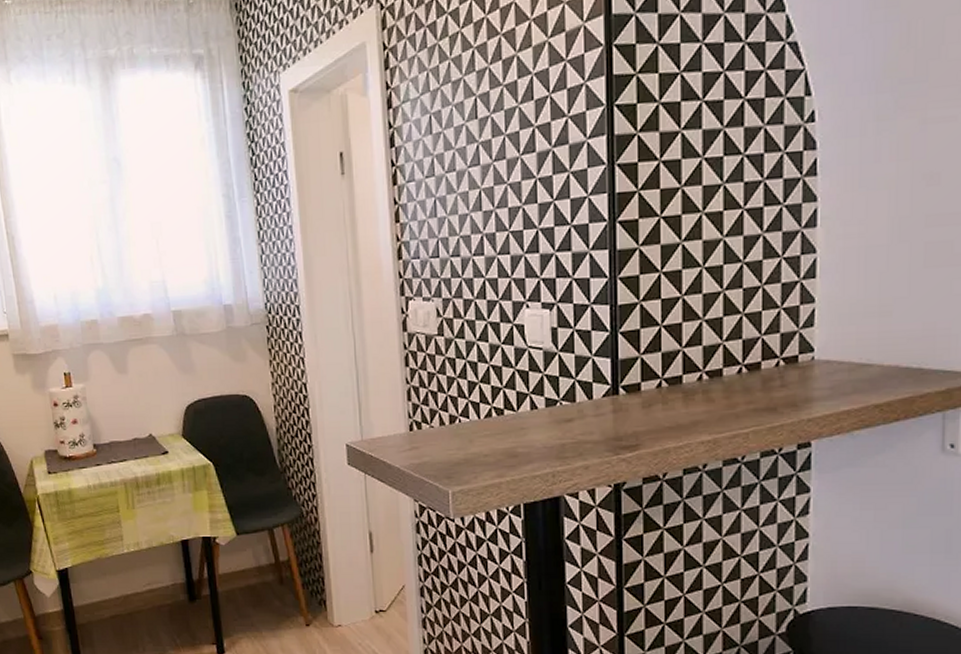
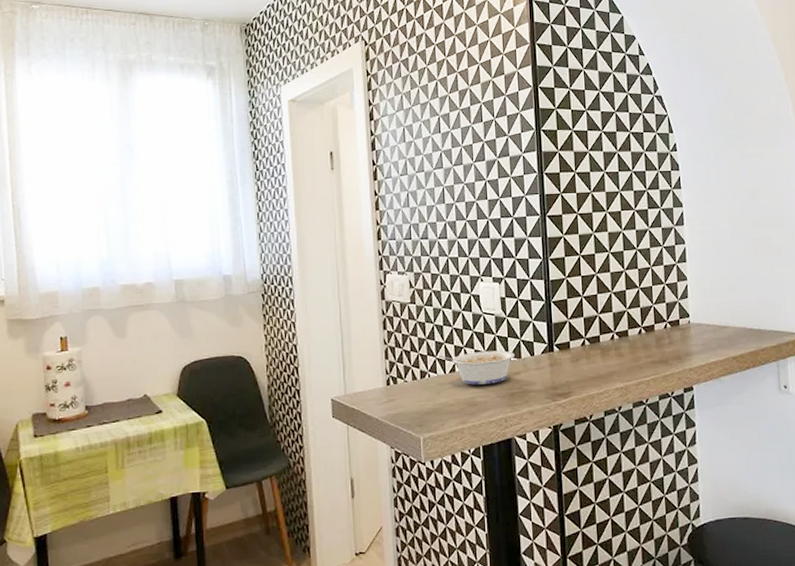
legume: none [472,392,567,433] -> present [439,350,515,385]

